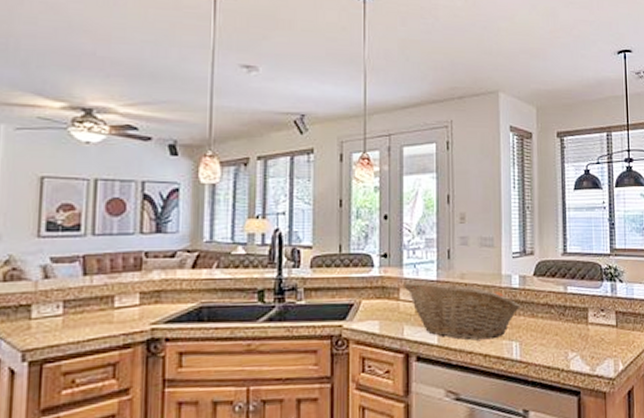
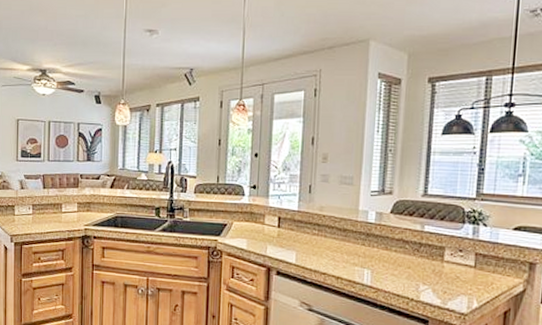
fruit basket: present [404,281,520,341] -> none [269,209,375,265]

